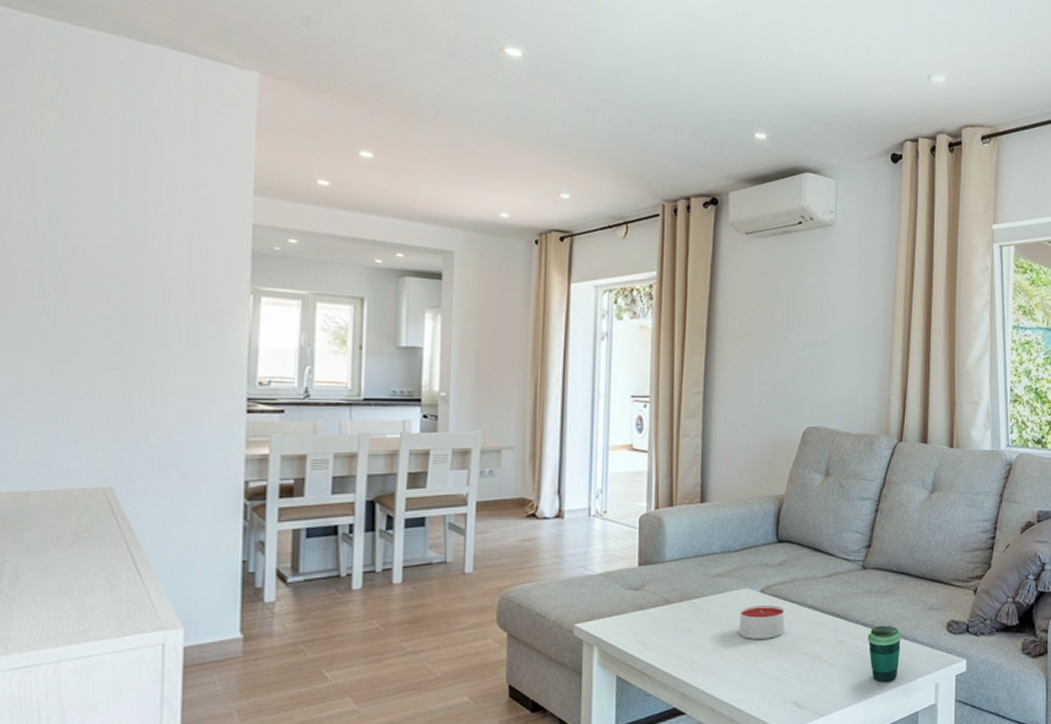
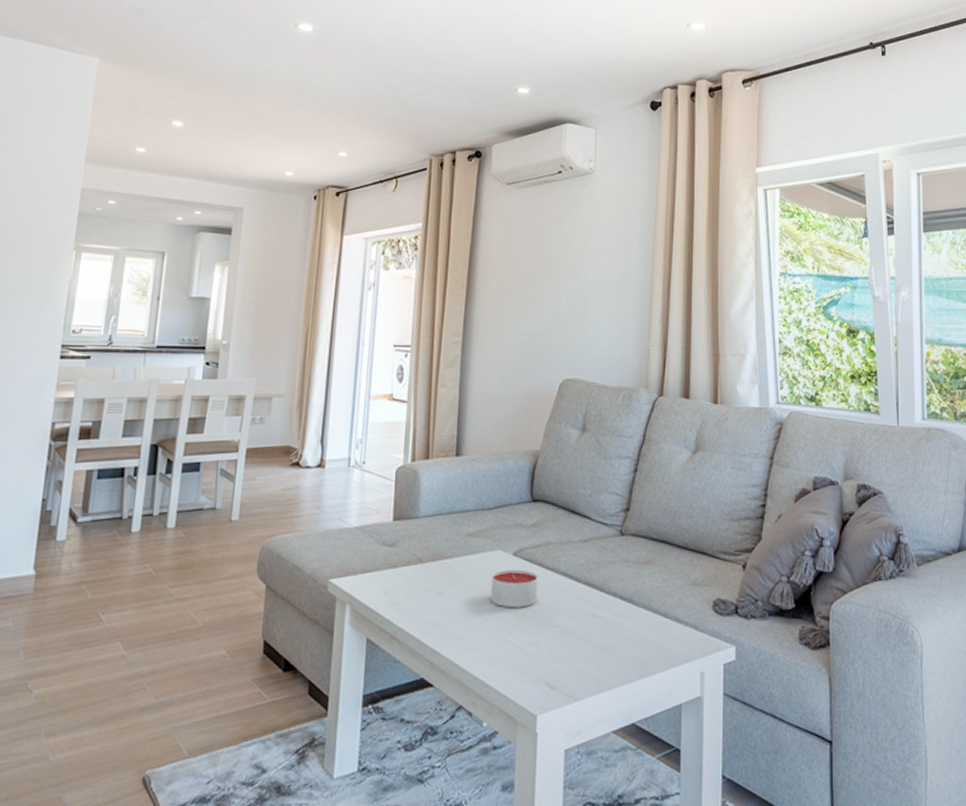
cup: present [867,625,902,683] -> none [625,600,663,667]

